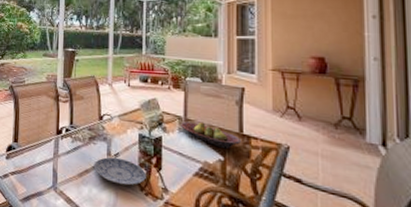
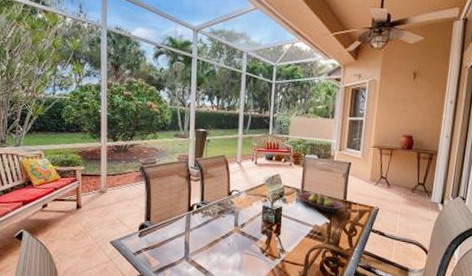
plate: present [93,157,146,186] -> none [222,227,267,250]

